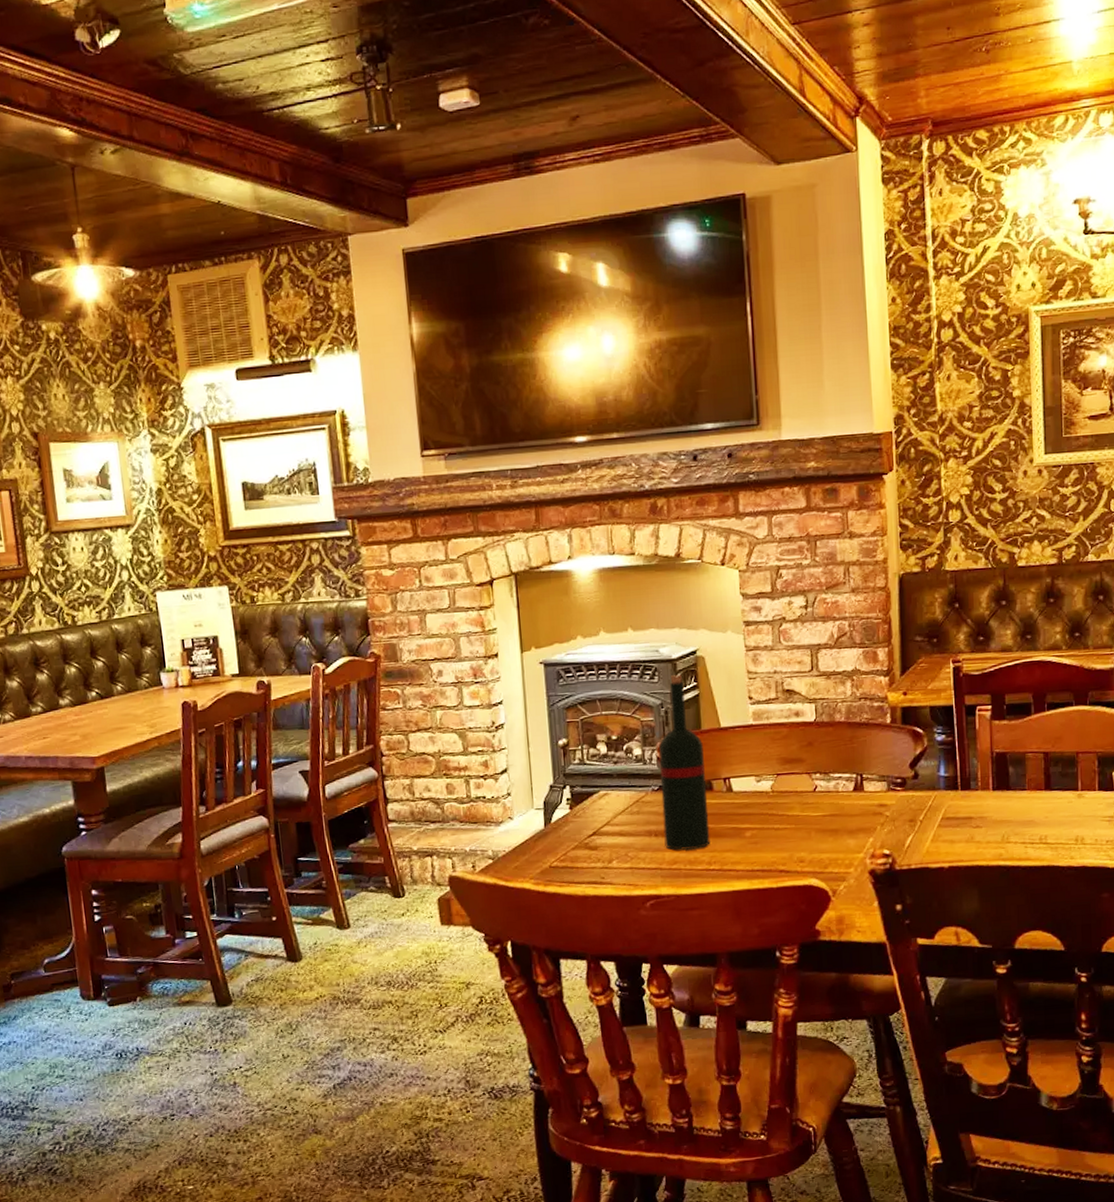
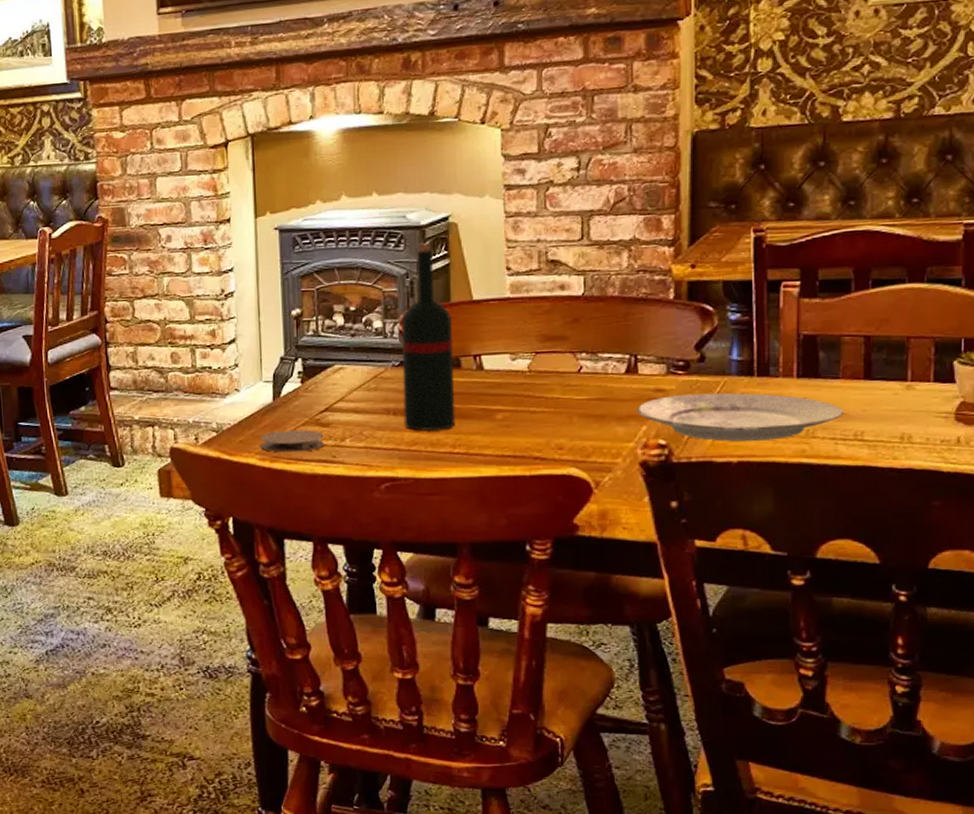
coaster: none [533,853,594,877] -> present [260,429,325,453]
plate: none [864,805,1031,849] -> present [637,392,845,442]

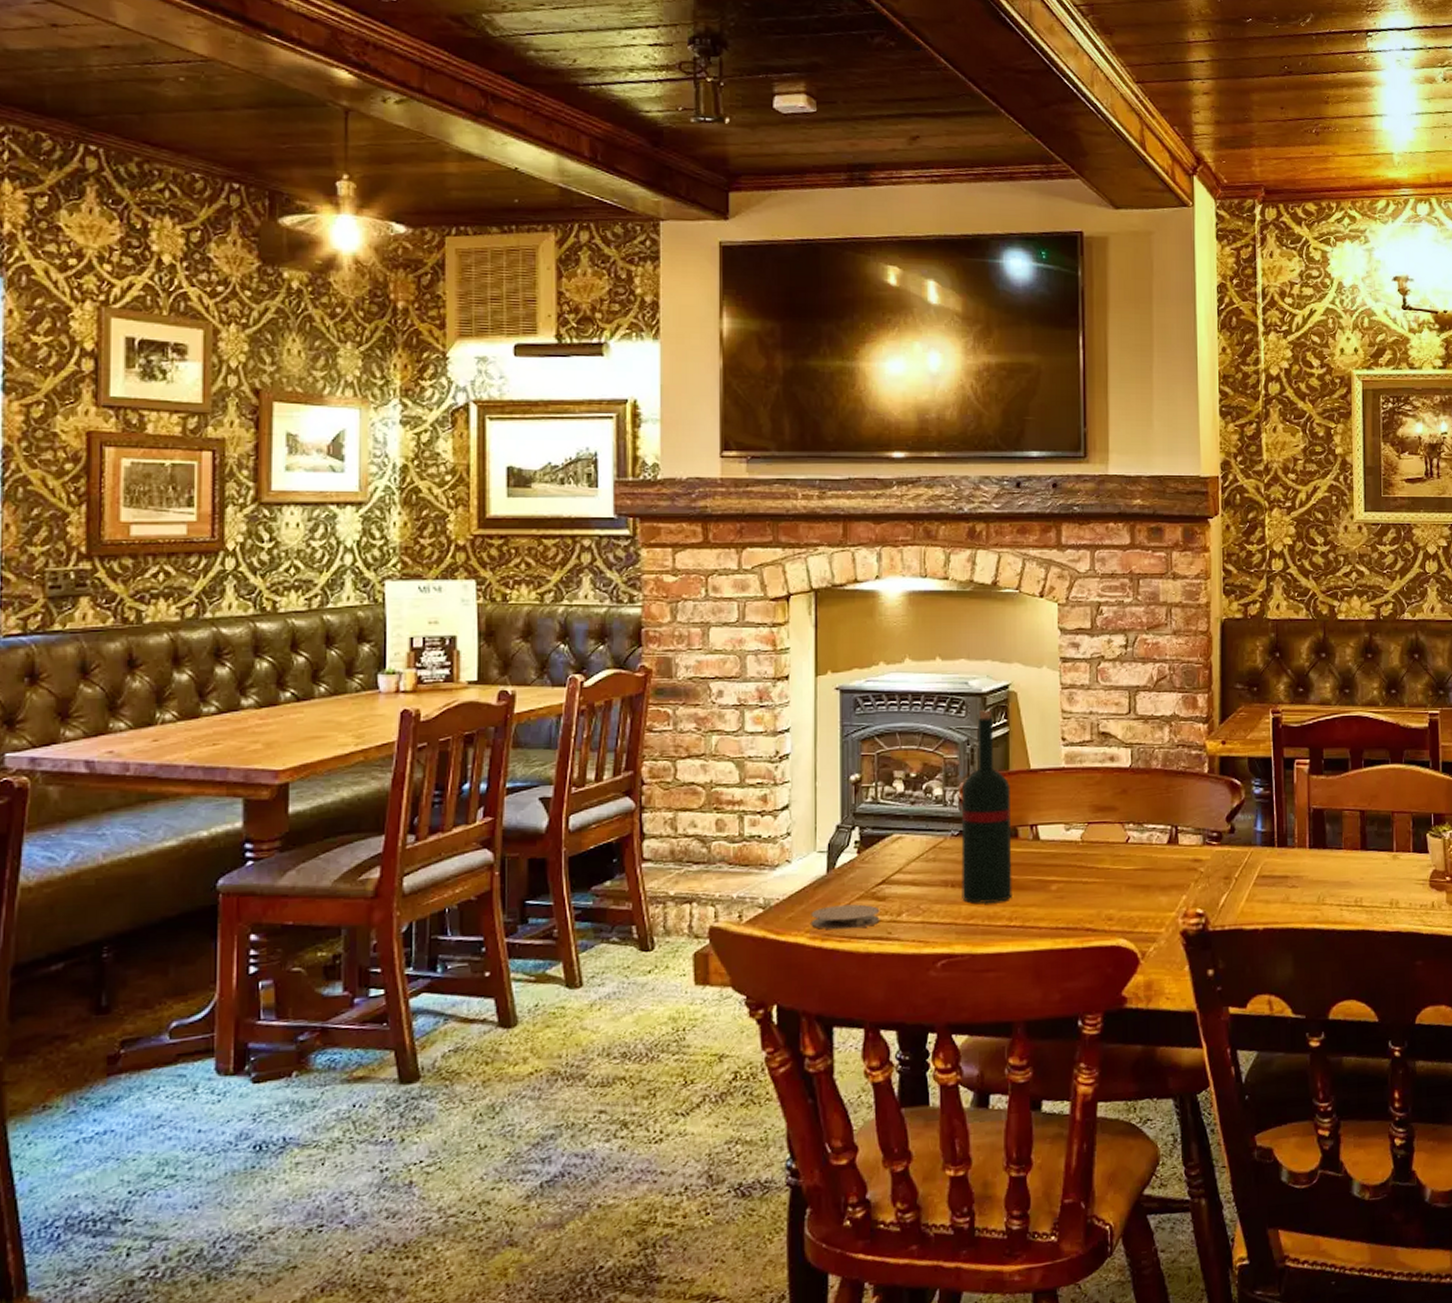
plate: present [637,392,845,442] -> none [1178,862,1347,910]

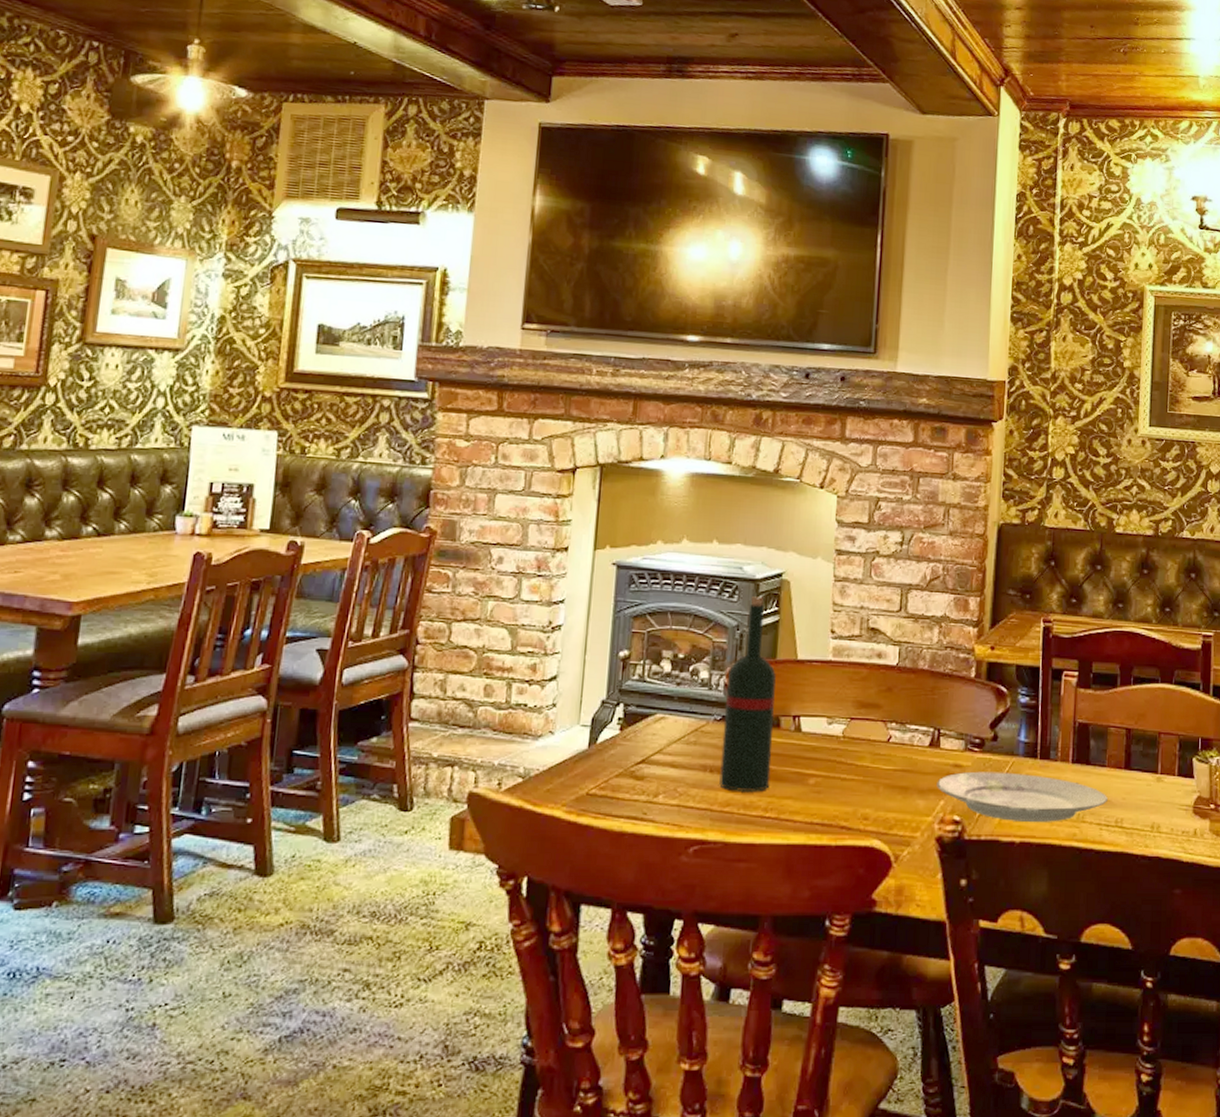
coaster: present [811,904,880,930] -> none [568,781,637,806]
plate: none [1178,862,1347,910] -> present [937,771,1109,823]

